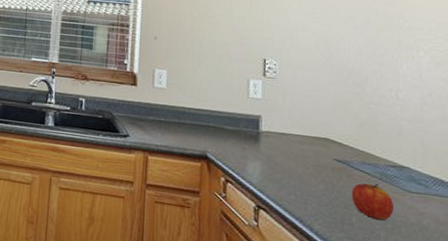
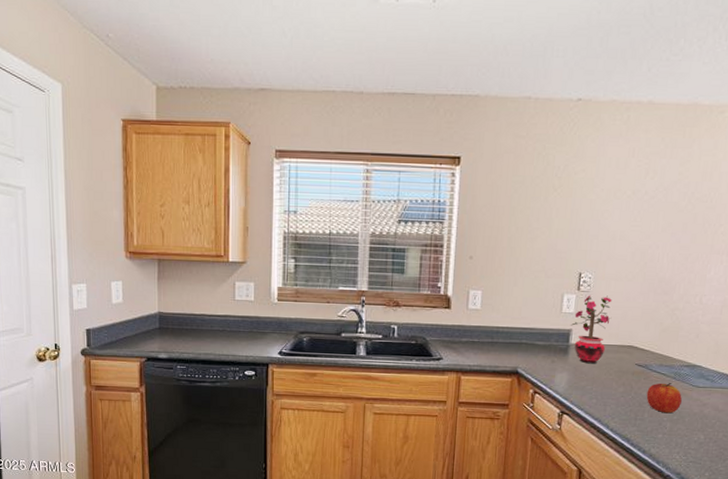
potted plant: none [259,81,302,155] -> present [570,295,613,364]

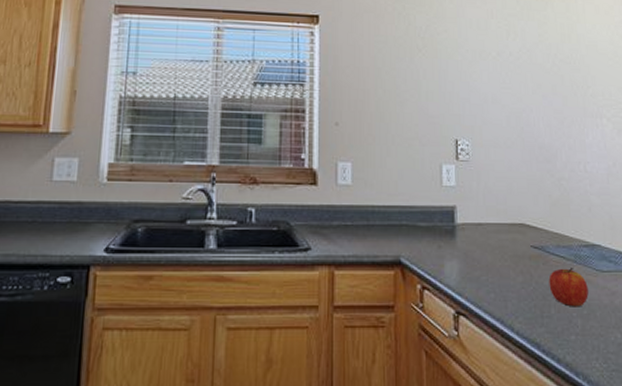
potted plant: present [570,295,613,364] -> none [453,165,497,248]

